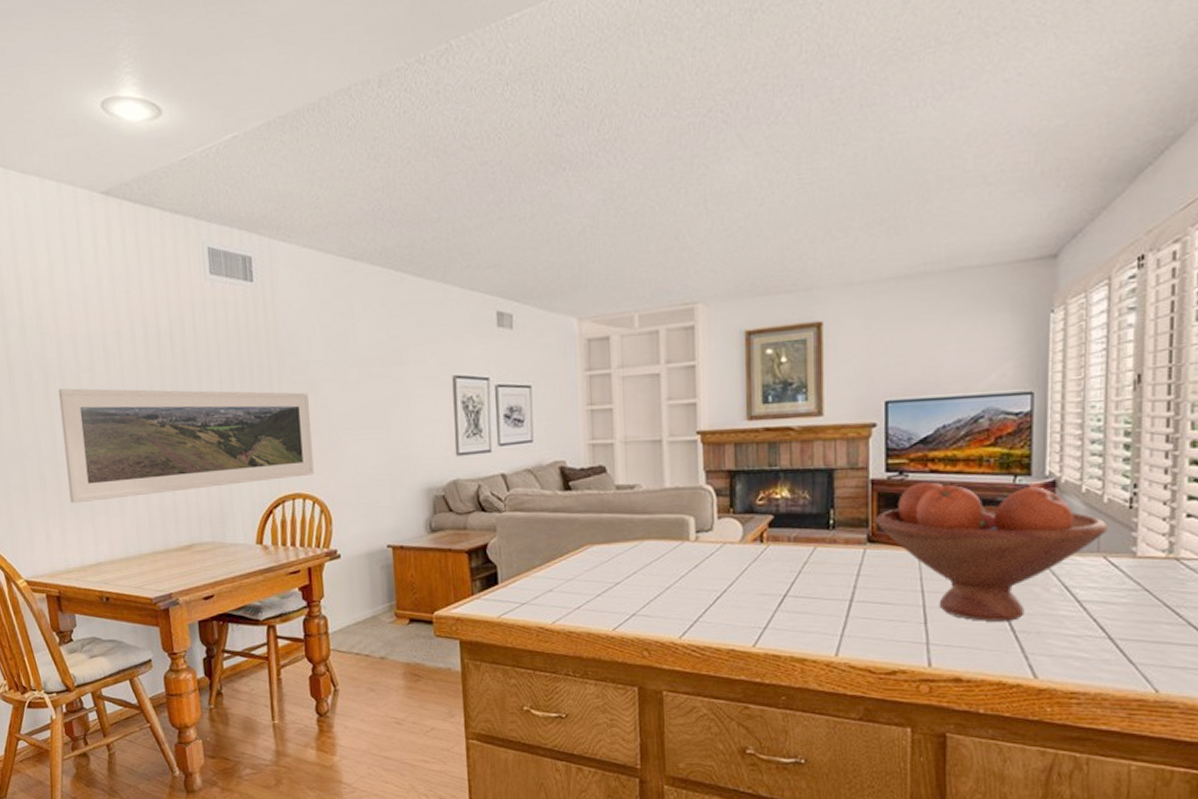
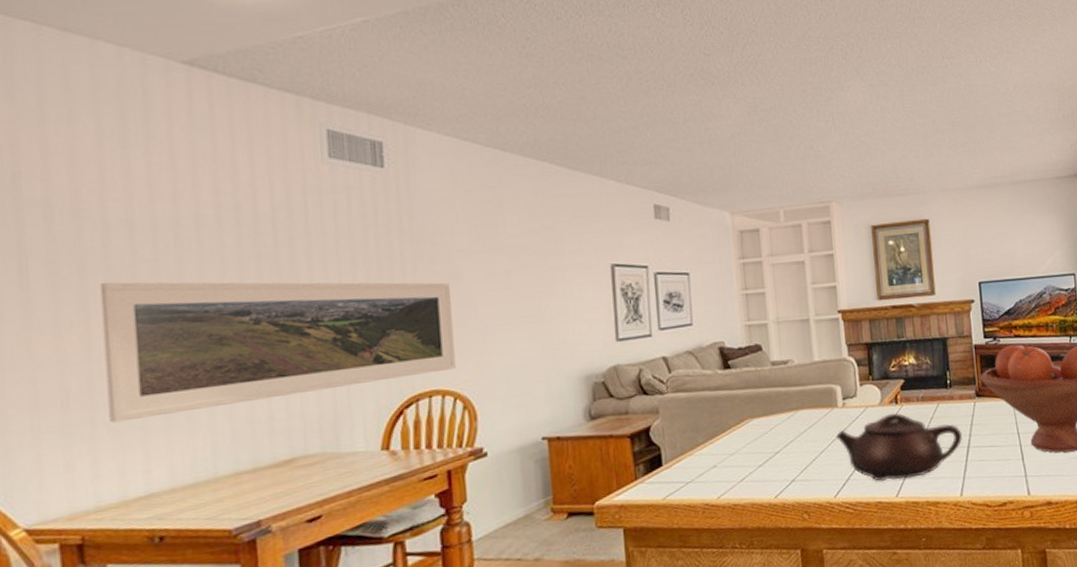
teapot: none [686,553,844,628] -> present [836,413,962,481]

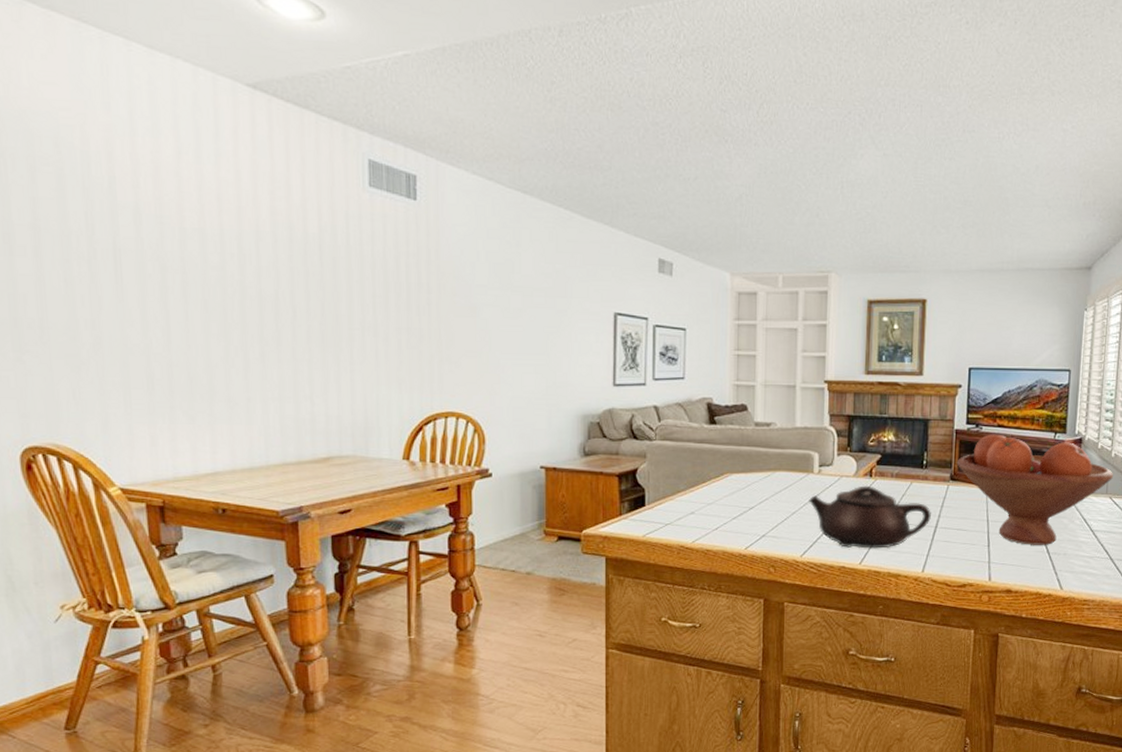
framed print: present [99,282,456,423] -> none [177,285,469,408]

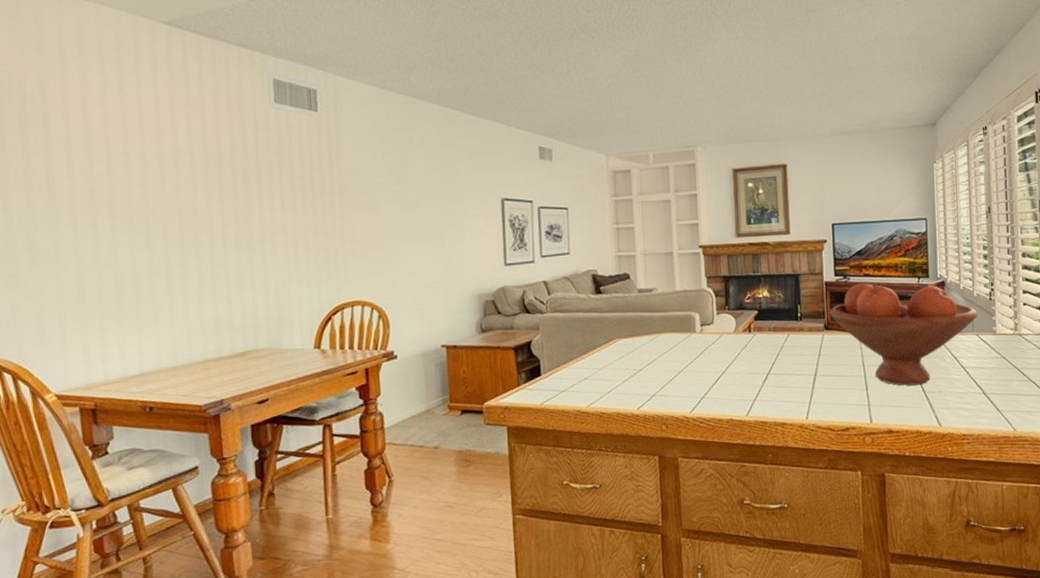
teapot: present [809,485,931,549] -> none [694,340,810,401]

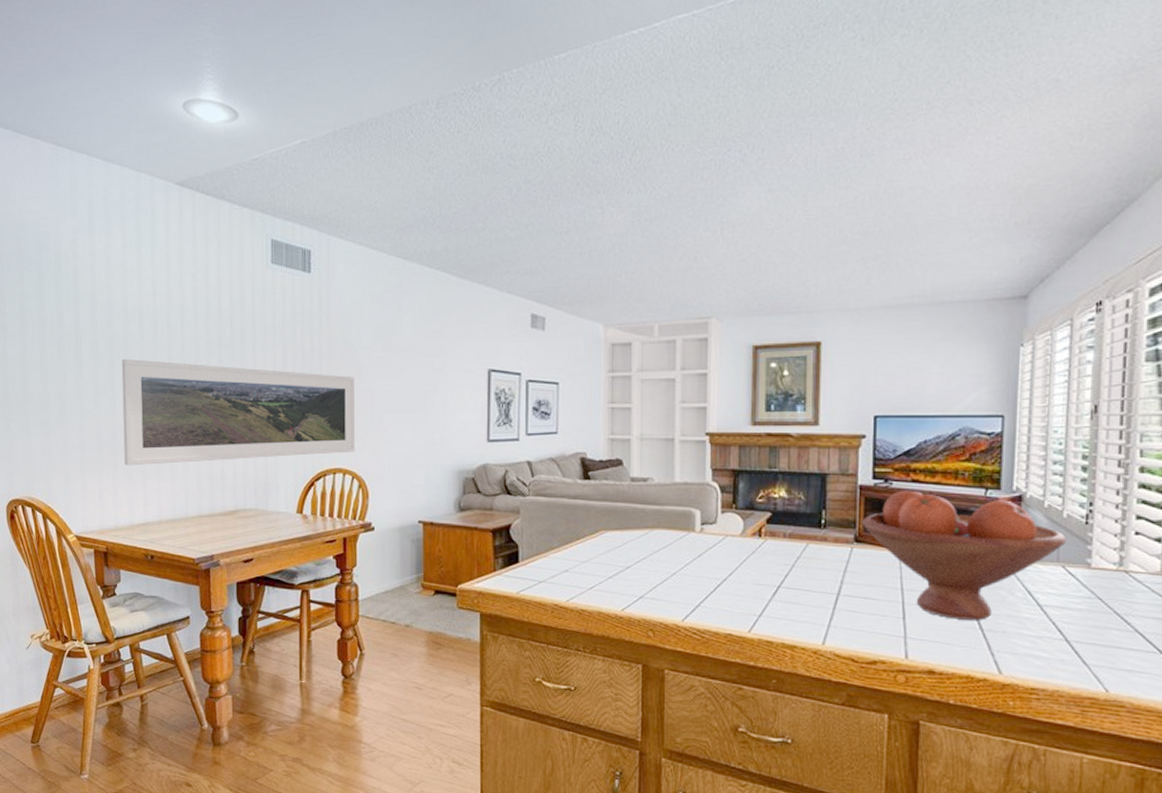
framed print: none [105,203,373,315] -> present [121,359,355,466]

